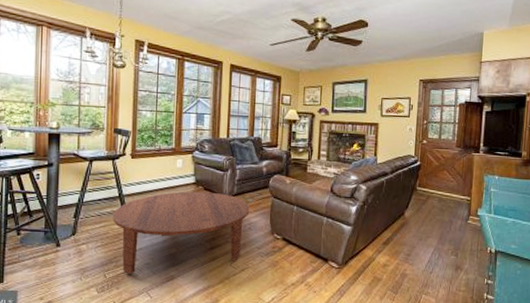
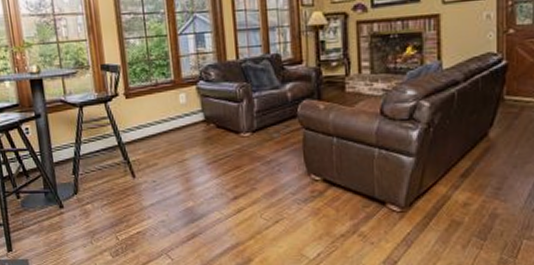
coffee table: present [113,191,250,274] -> none [115,129,277,234]

